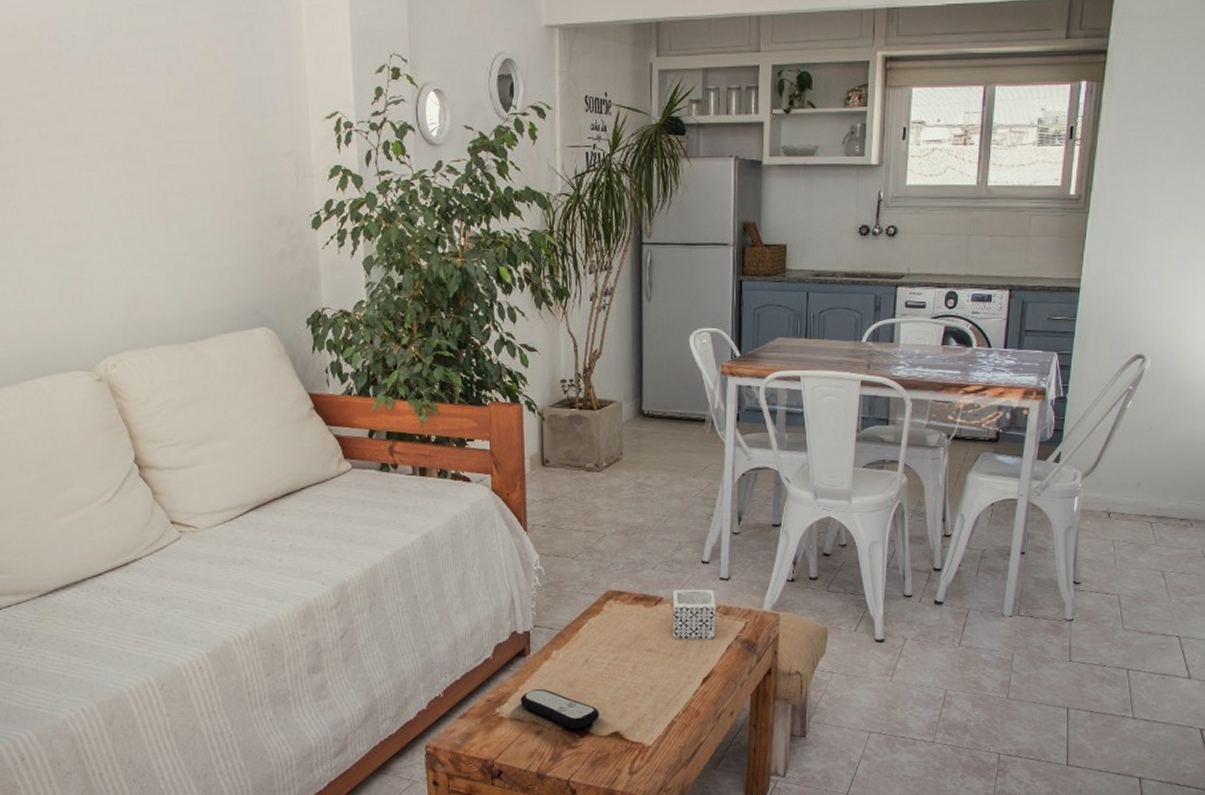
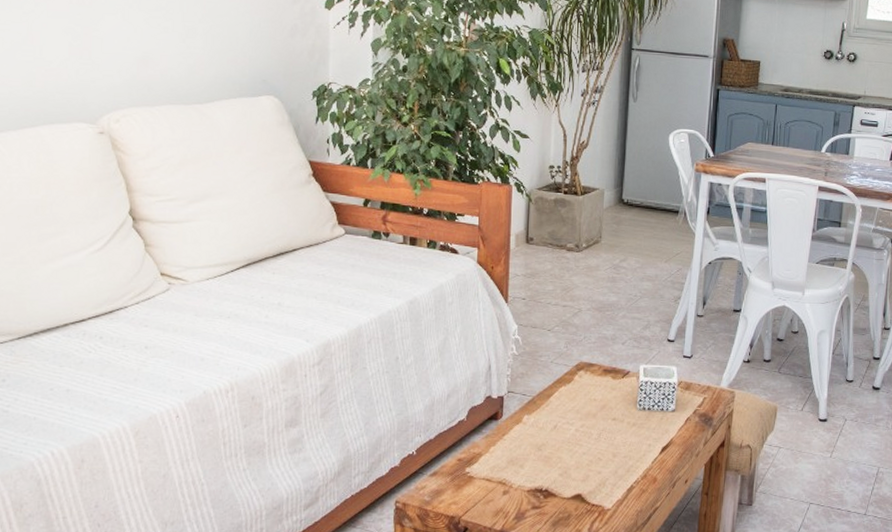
remote control: present [520,689,599,729] -> none [490,451,564,490]

